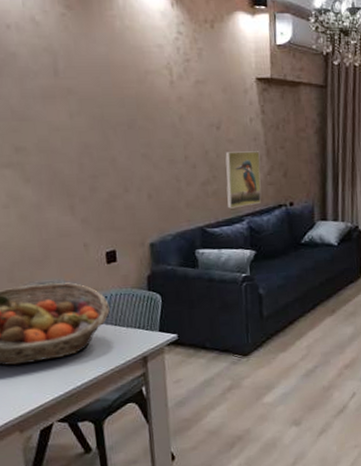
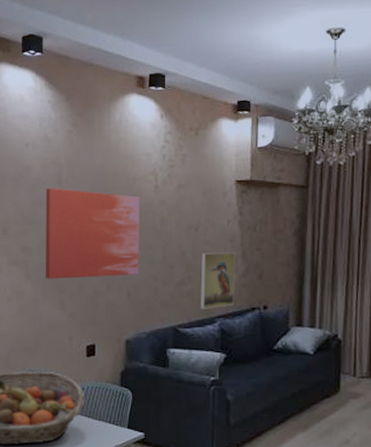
wall art: none [38,80,159,183] -> present [45,188,140,279]

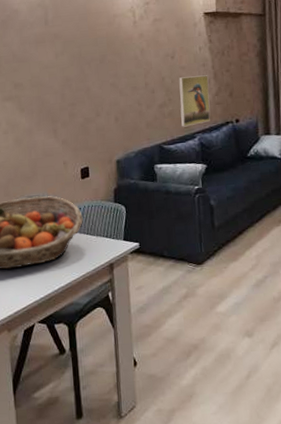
wall art: present [45,188,140,279] -> none [33,28,124,111]

